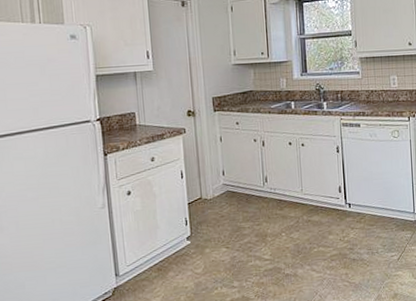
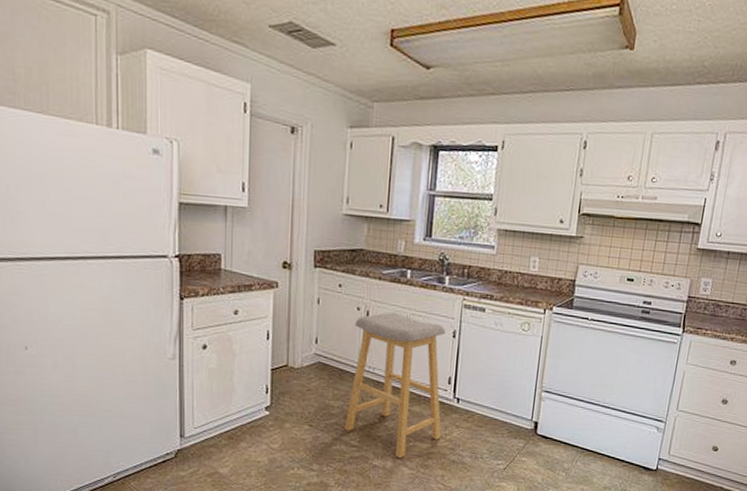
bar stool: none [254,138,340,265] -> present [344,312,446,459]

